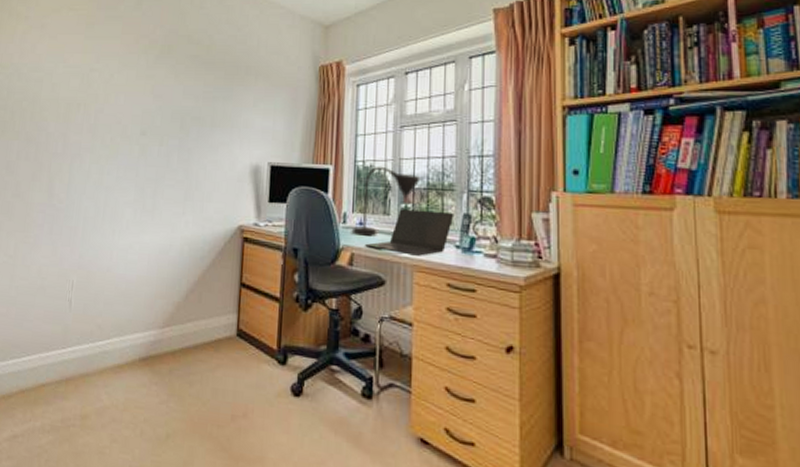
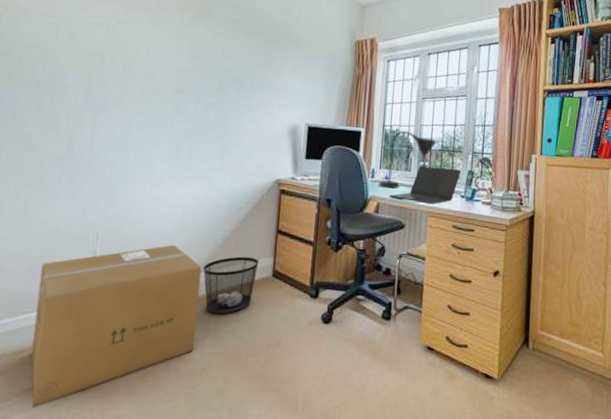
box: none [17,295,167,456] -> present [31,244,202,408]
waste bin: none [167,311,223,376] -> present [202,256,259,314]

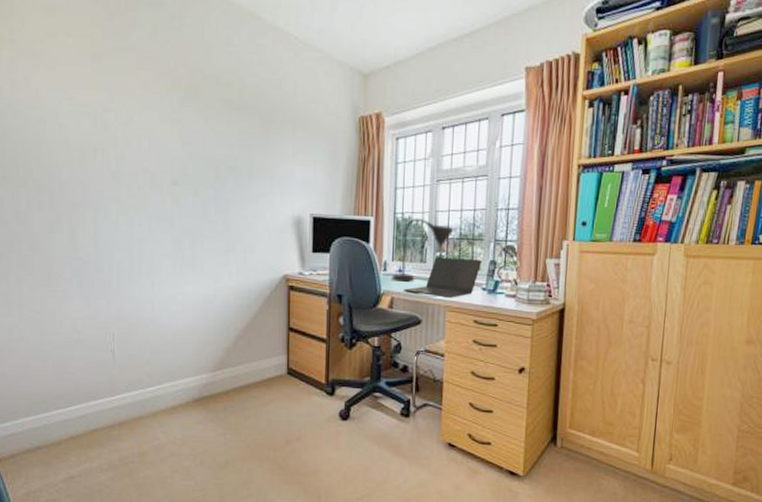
box: present [31,244,202,408] -> none [66,343,217,494]
waste bin: present [202,256,259,314] -> none [217,354,273,411]

